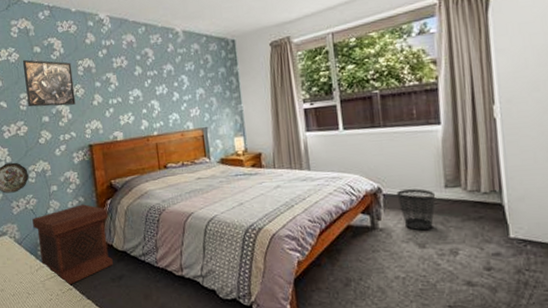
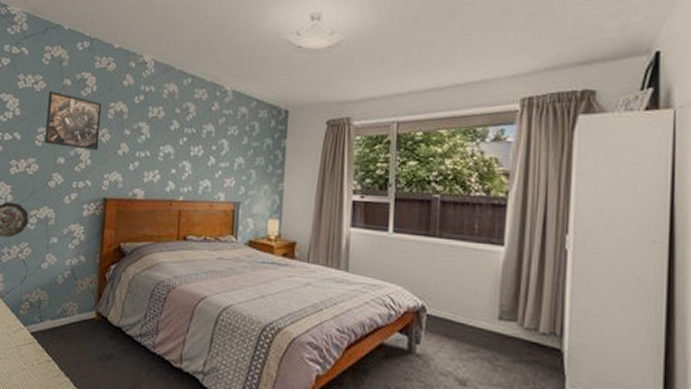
side table: present [32,204,113,286] -> none [21,264,109,357]
wastebasket: present [396,189,435,231] -> none [442,313,486,366]

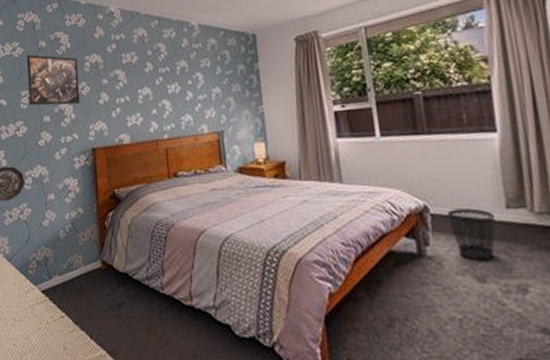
wastebasket: none [442,313,486,366] -> present [447,208,495,261]

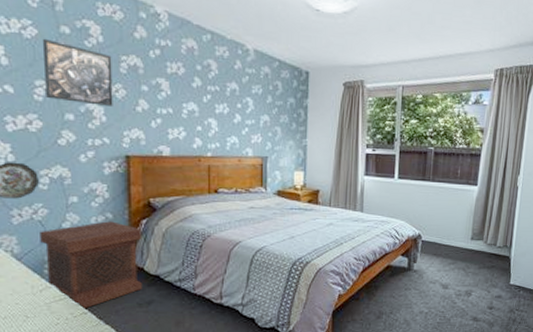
side table: none [25,216,112,312] -> present [40,221,142,309]
wastebasket: present [447,208,495,261] -> none [433,238,462,274]

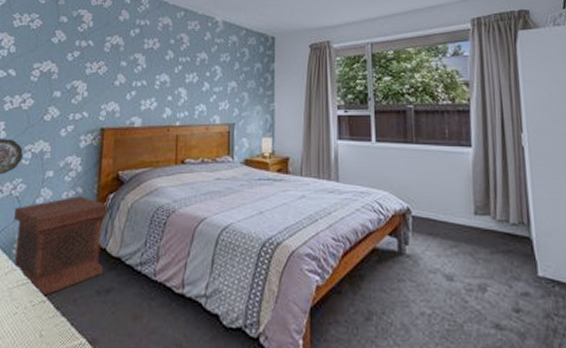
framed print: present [42,38,113,106] -> none [40,28,99,82]

